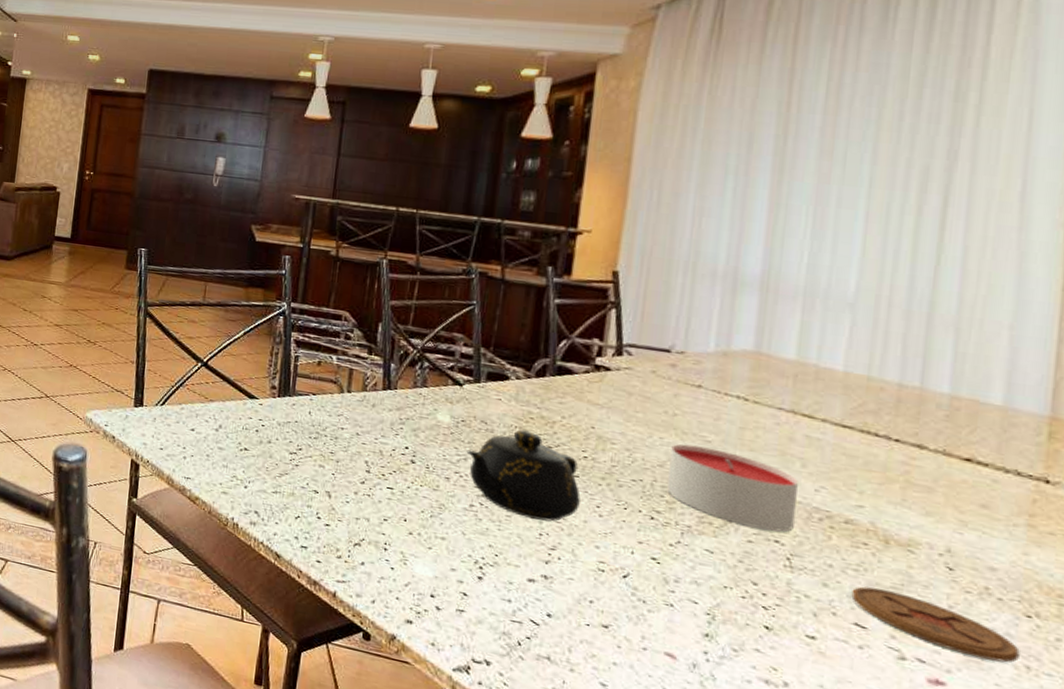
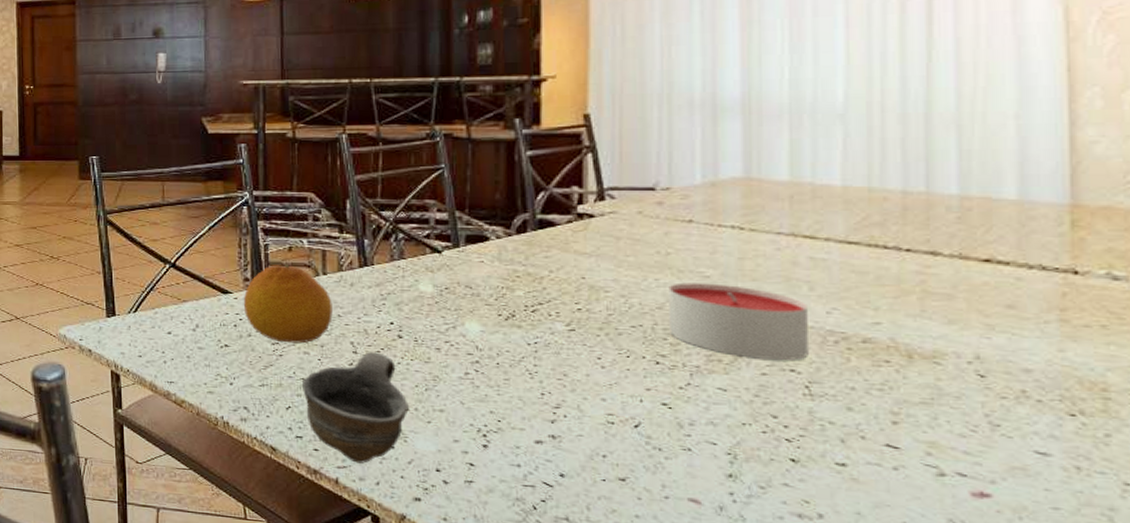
fruit: none [267,376,353,457] -> present [243,264,333,344]
cup: none [312,472,413,581] -> present [301,352,409,464]
teapot: present [466,429,581,522] -> none [454,289,580,380]
coaster: present [851,586,1020,663] -> none [879,405,1067,466]

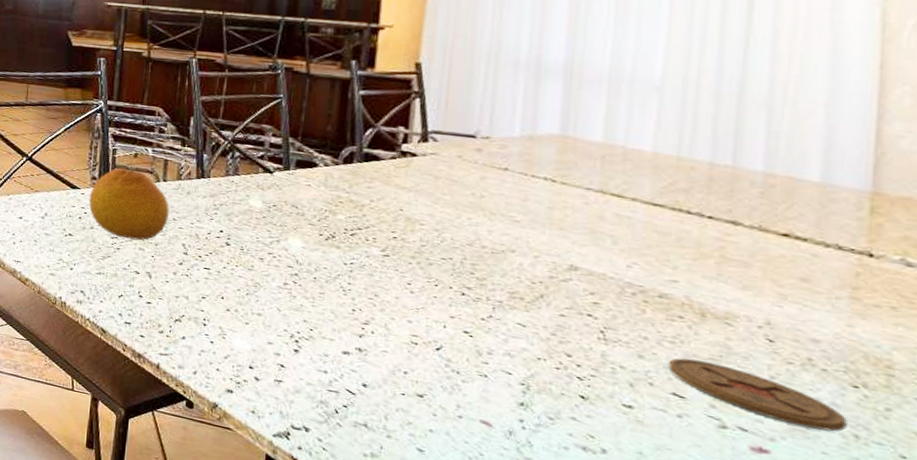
cup: present [301,352,409,464] -> none [134,254,230,353]
candle: present [668,282,809,360] -> none [477,224,609,306]
coaster: none [879,405,1067,466] -> present [668,358,847,432]

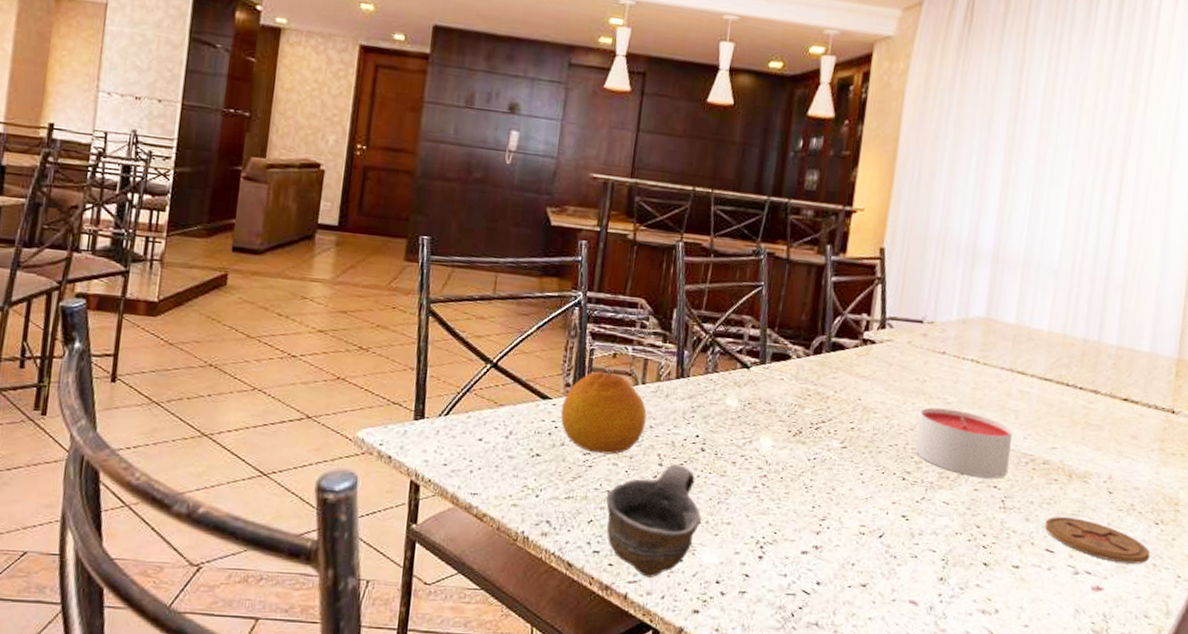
cup: none [134,254,230,353] -> present [606,464,701,578]
candle: none [477,224,609,306] -> present [916,407,1012,478]

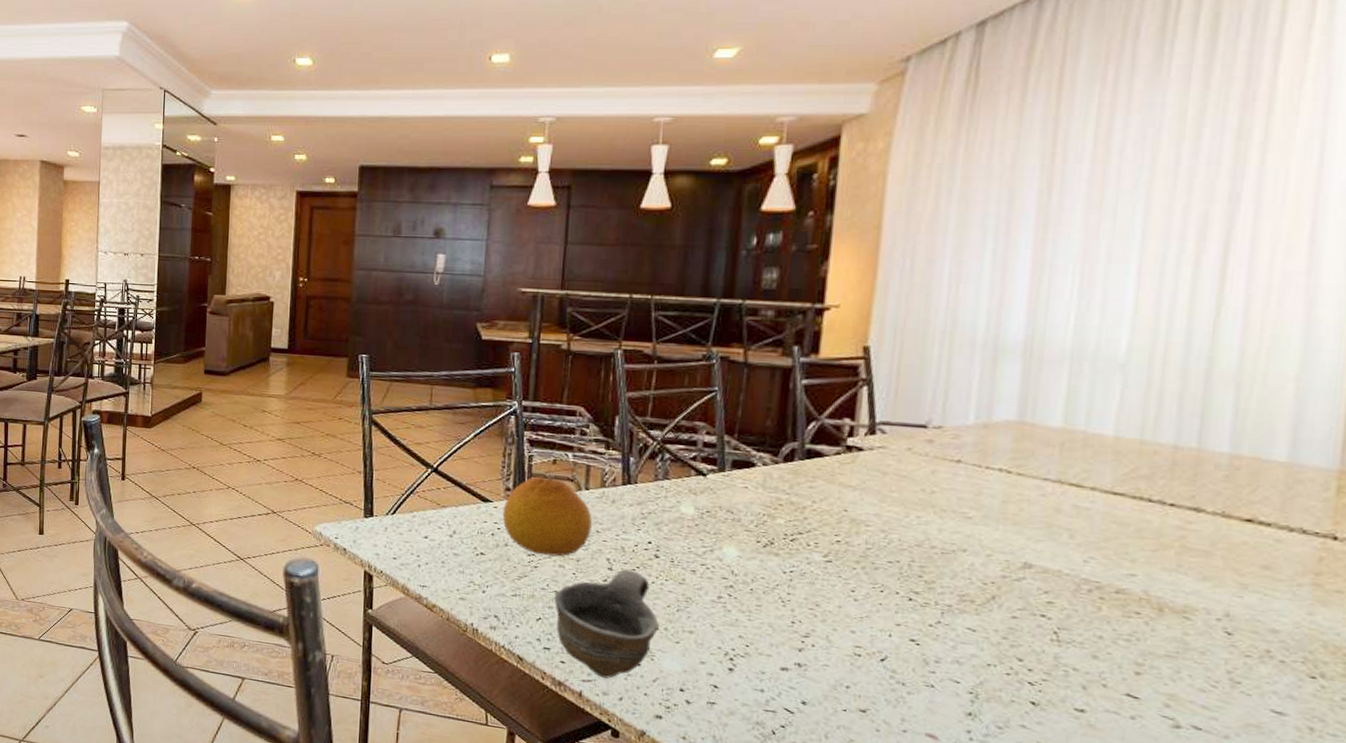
candle: present [916,407,1012,478] -> none [926,522,1066,606]
coaster: present [1045,517,1150,564] -> none [1123,656,1303,726]

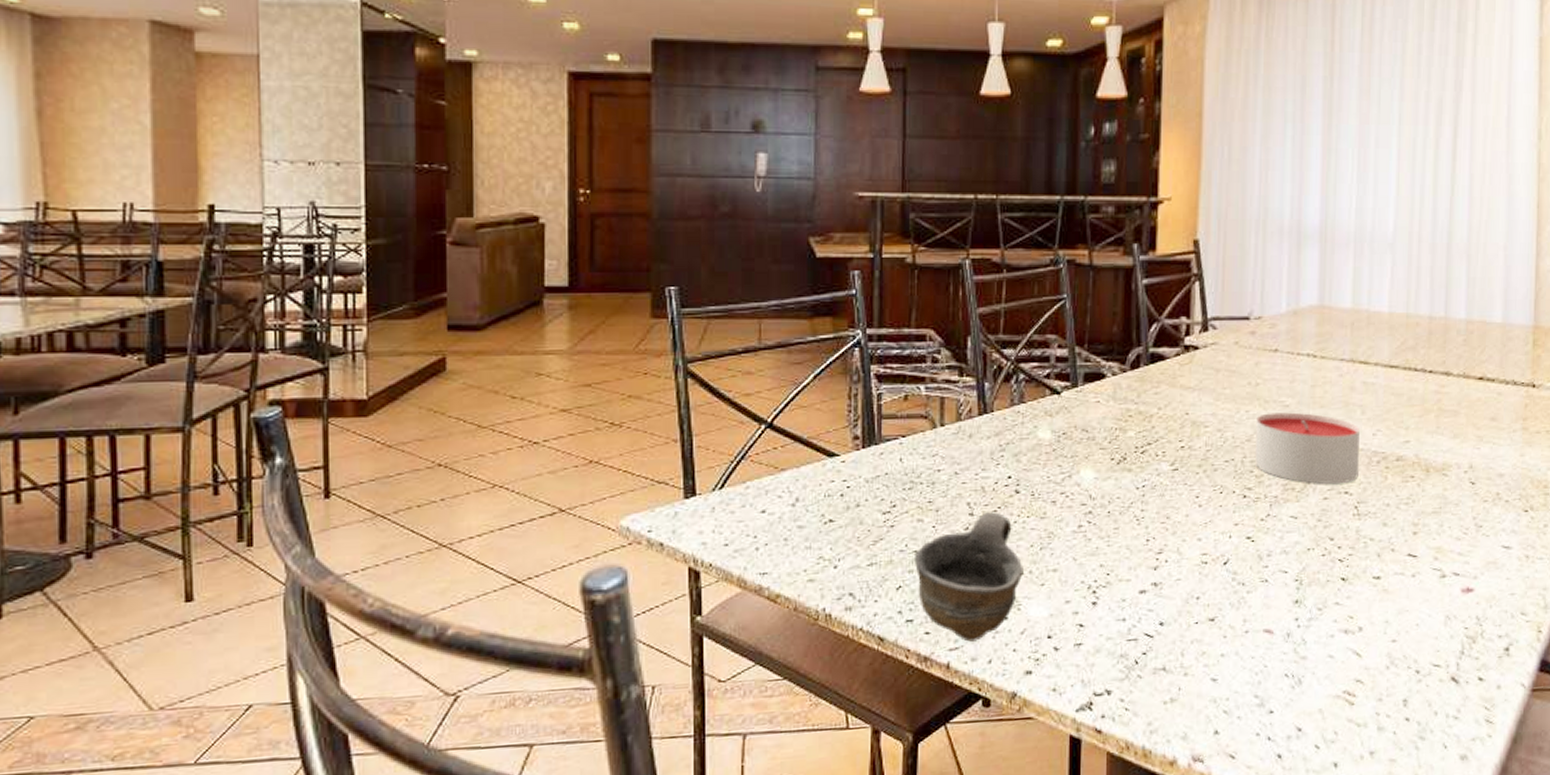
fruit: present [502,476,592,557] -> none [851,416,949,511]
candle: none [926,522,1066,606] -> present [1255,412,1360,484]

